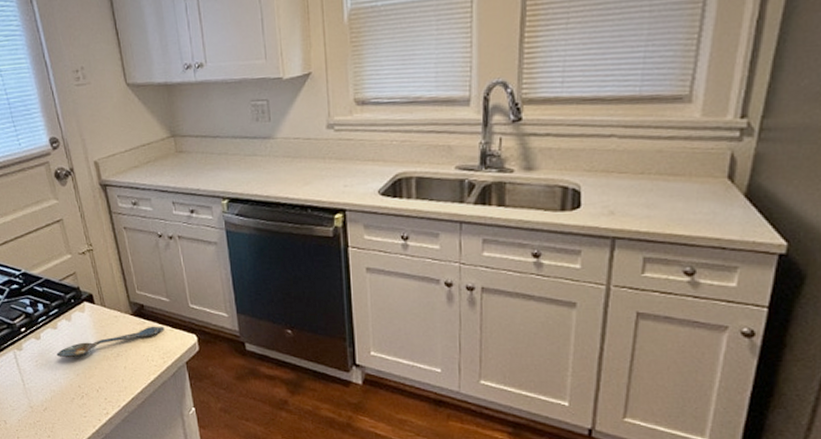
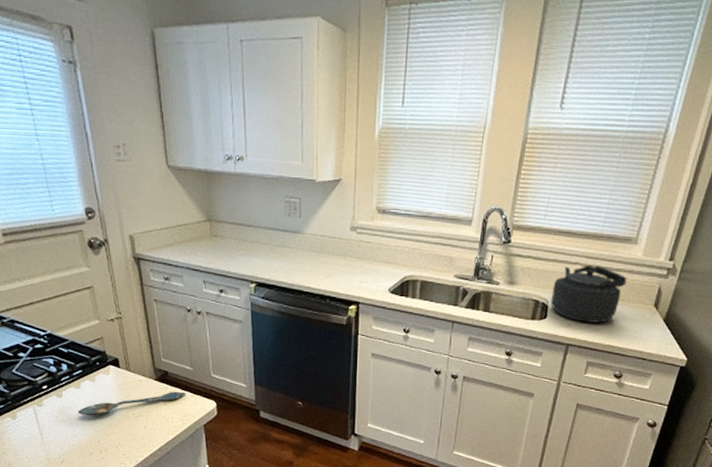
kettle: none [584,136,684,208] -> present [551,265,627,323]

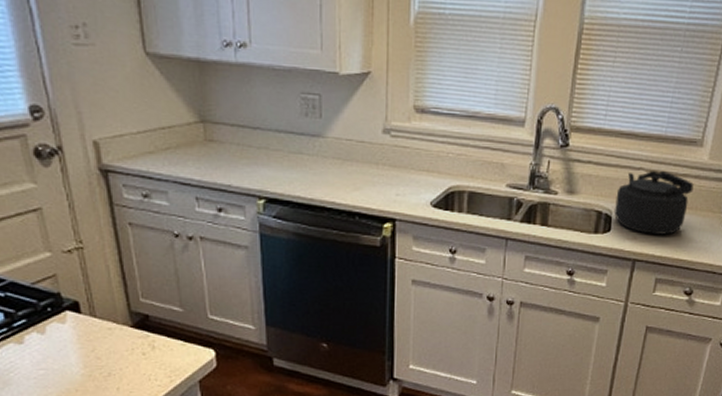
spoon: present [77,391,186,416] -> none [20,339,174,380]

